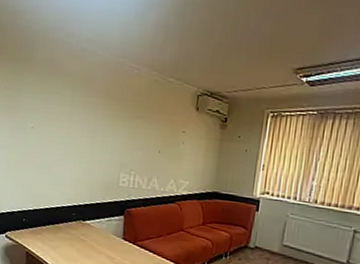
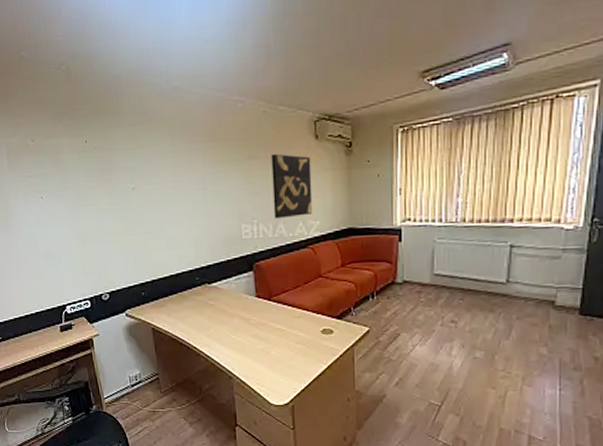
wall art: none [149,117,190,175] -> present [271,153,313,219]

